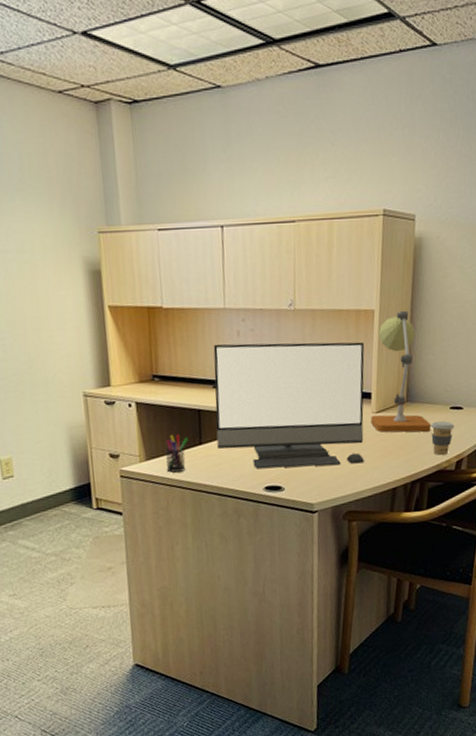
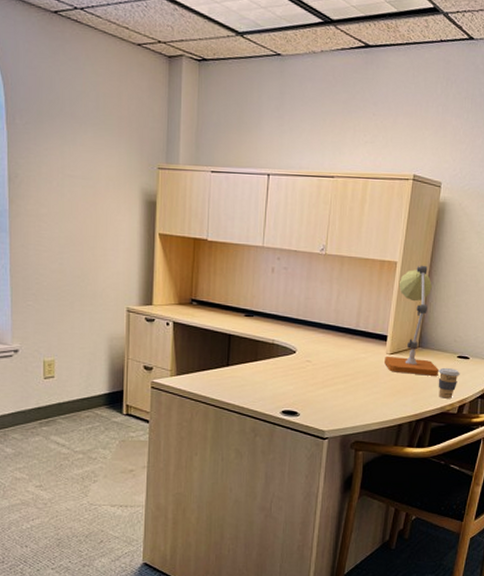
pen holder: present [165,435,188,473] -> none [194,355,217,389]
monitor: present [213,341,365,469] -> none [243,277,385,398]

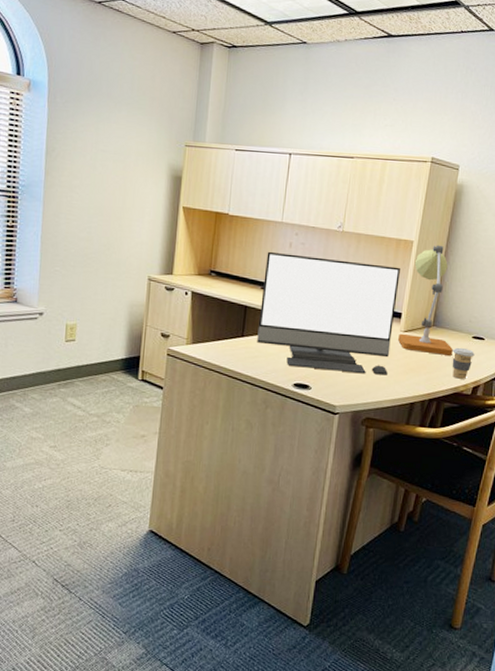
monitor: none [243,277,385,398] -> present [257,251,400,376]

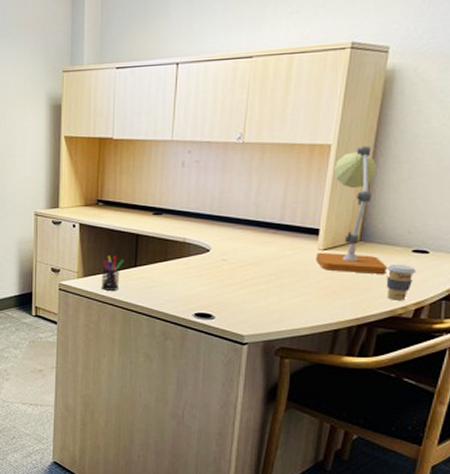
pen holder: none [208,325,232,359] -> present [101,256,124,291]
monitor: present [257,251,400,376] -> none [152,173,316,300]

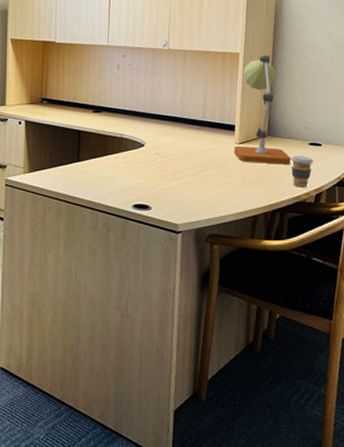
pen holder: present [101,256,124,291] -> none [46,151,67,185]

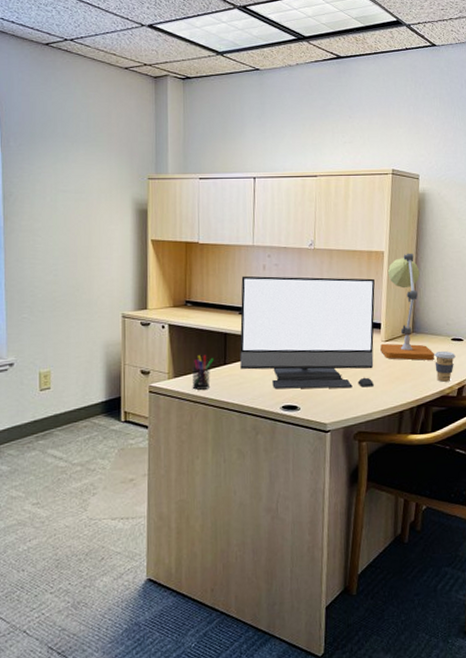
pen holder: none [46,151,67,185] -> present [192,355,214,390]
monitor: none [93,75,229,190] -> present [240,275,375,389]

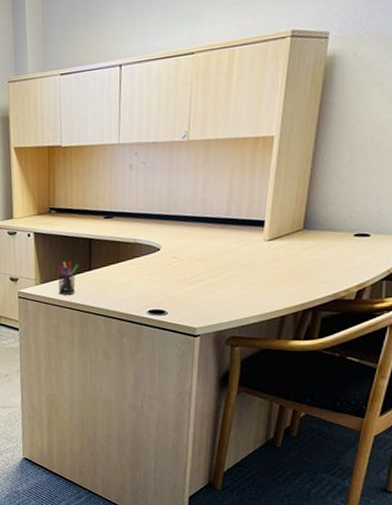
monitor: present [240,275,375,389] -> none [105,169,260,294]
desk lamp: present [380,253,434,360] -> none [262,134,330,261]
coffee cup: present [434,350,456,382] -> none [329,248,358,284]

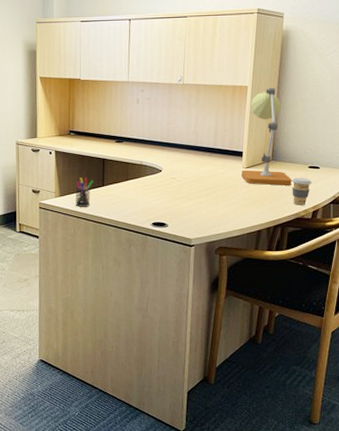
desk lamp: none [262,134,330,261] -> present [241,87,292,186]
coffee cup: none [329,248,358,284] -> present [291,177,312,205]

